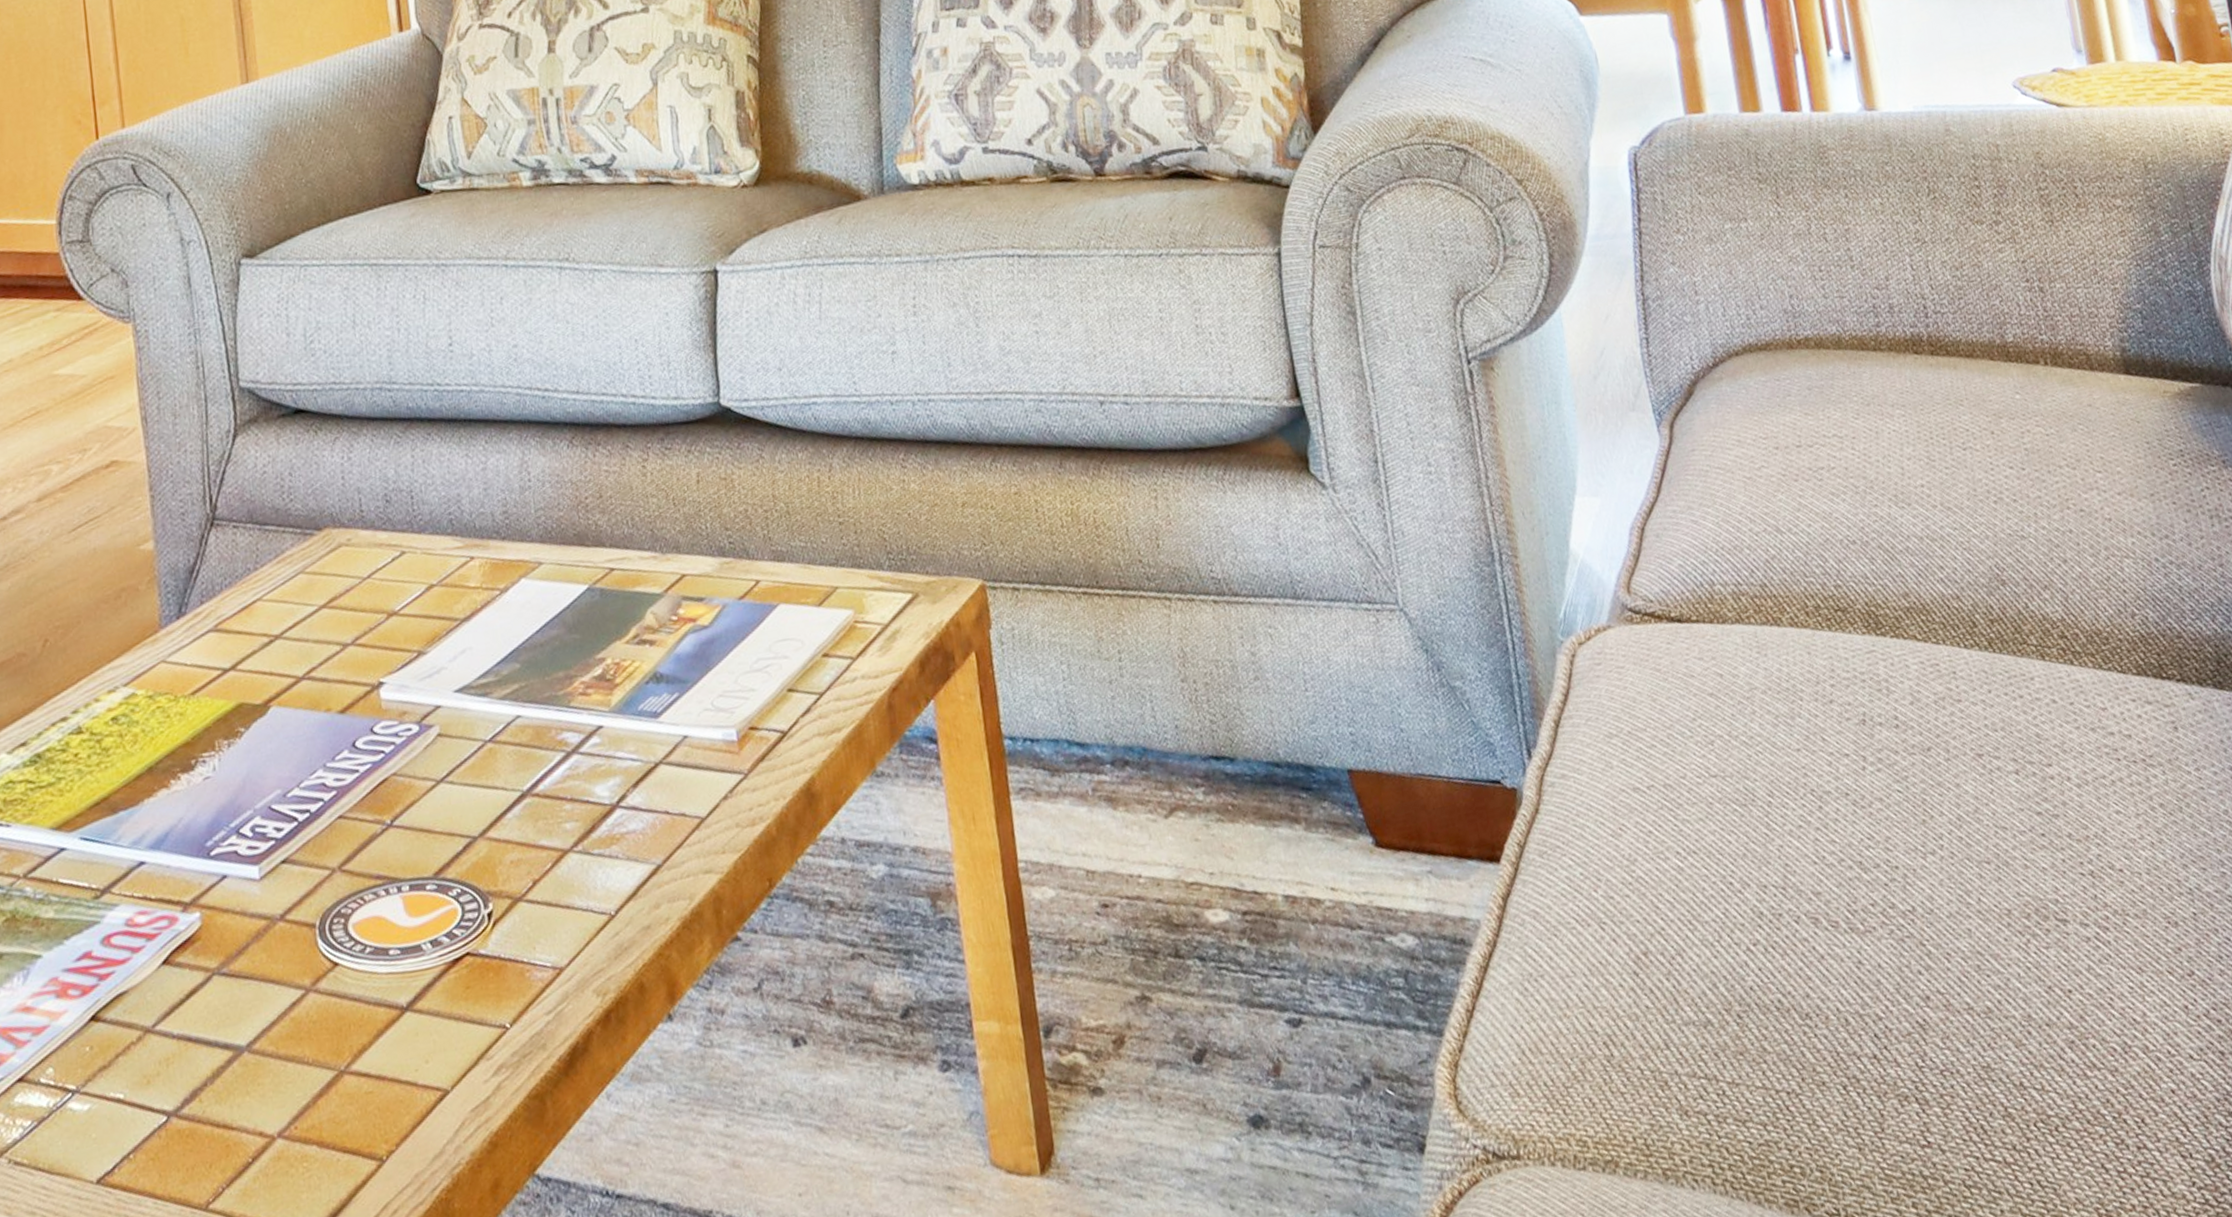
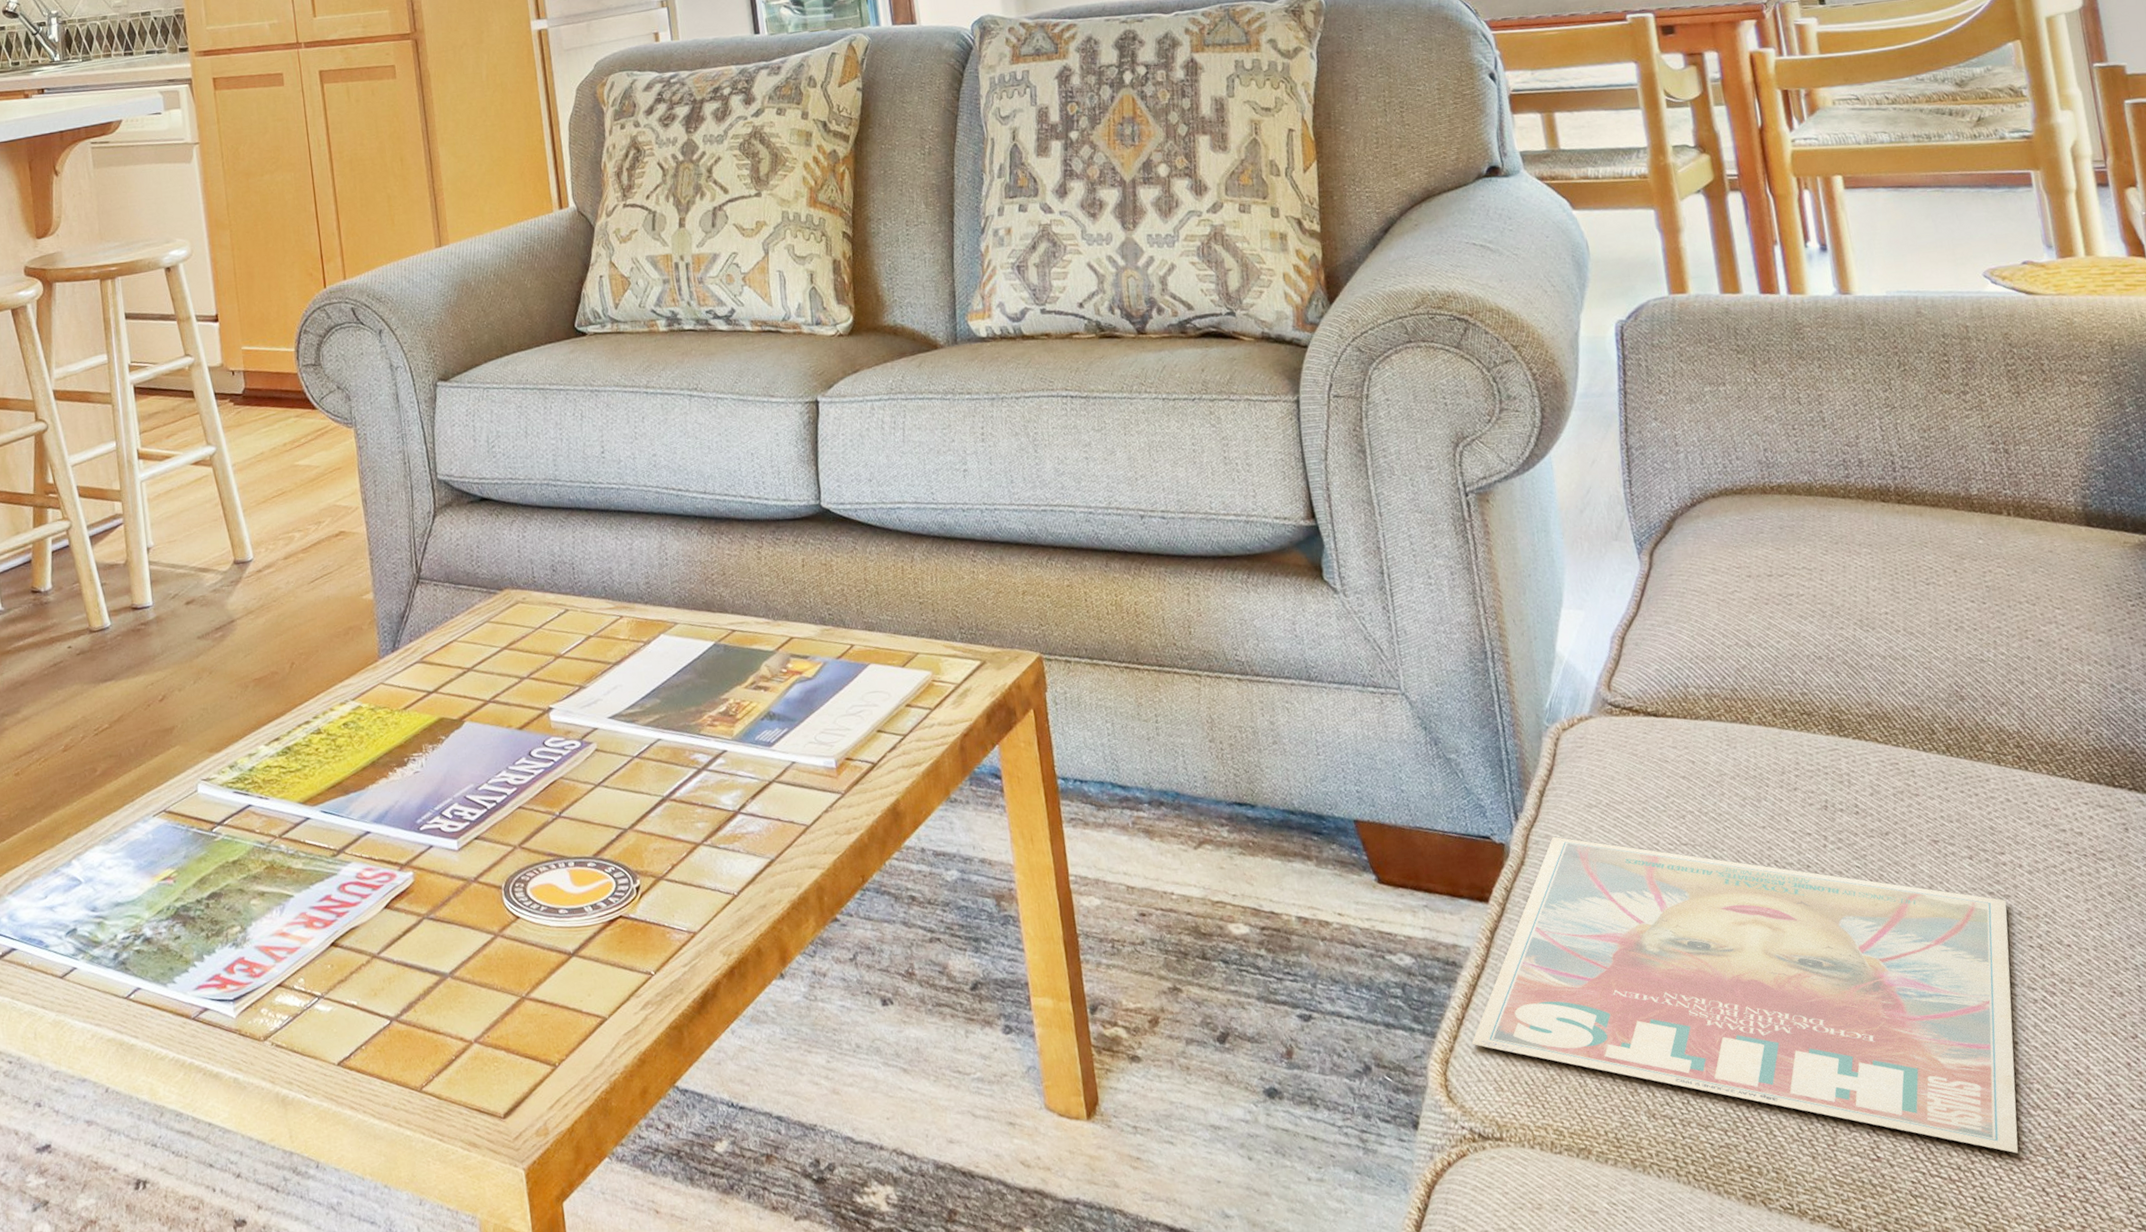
magazine: none [1483,775,2075,1125] -> present [1471,836,2018,1154]

